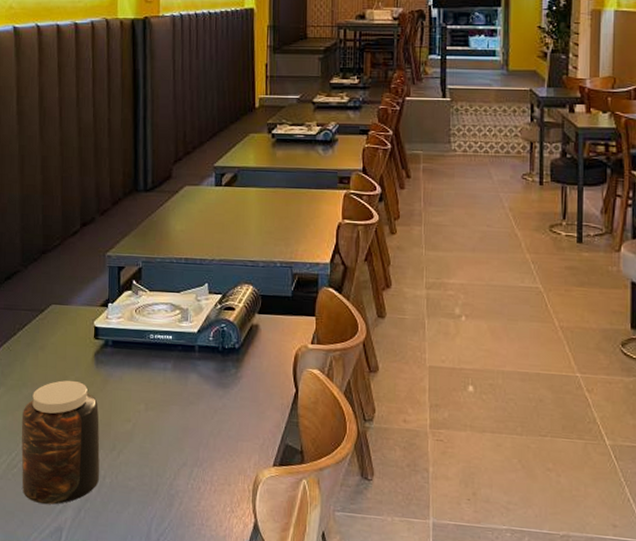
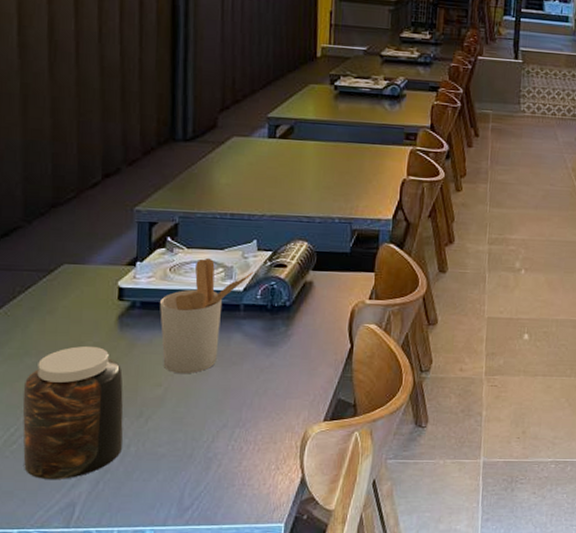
utensil holder: none [128,300,207,411] -> present [160,258,255,374]

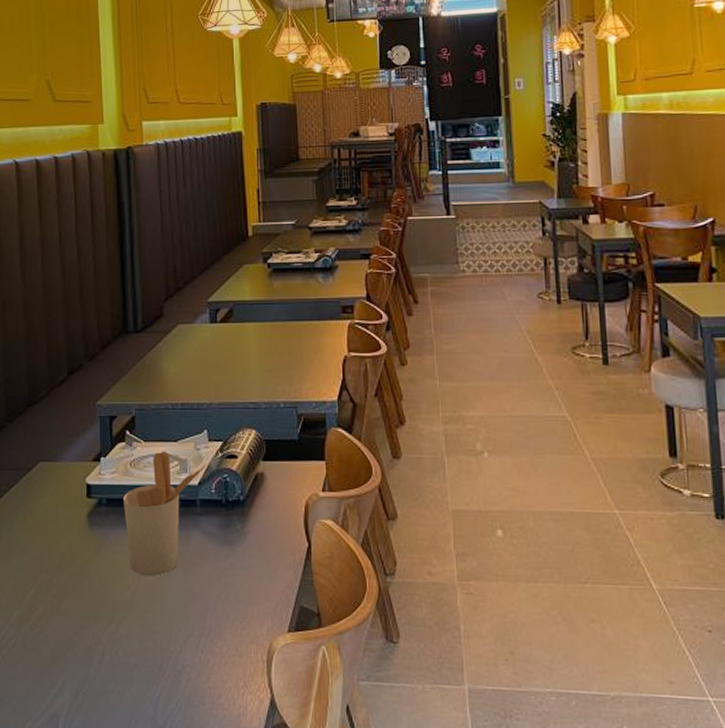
jar: present [22,345,124,480] -> none [10,545,97,689]

